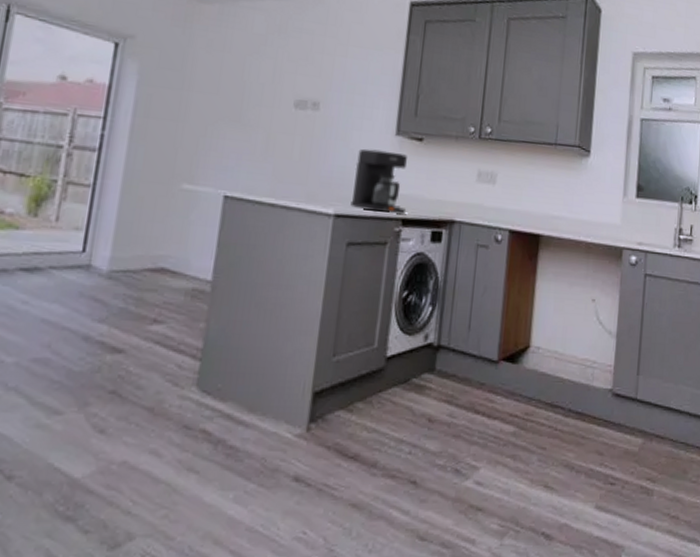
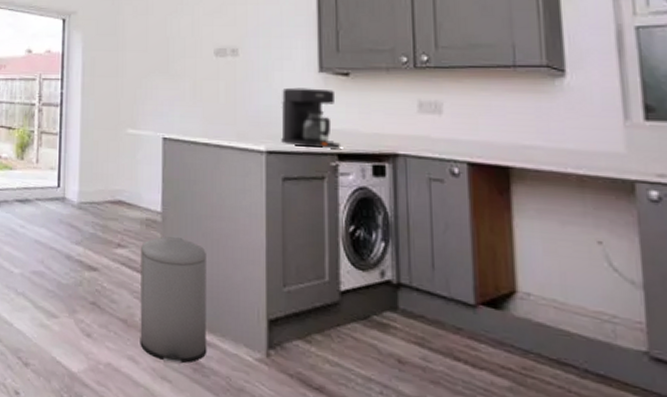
pedal bin: none [166,309,257,452] -> present [140,237,207,365]

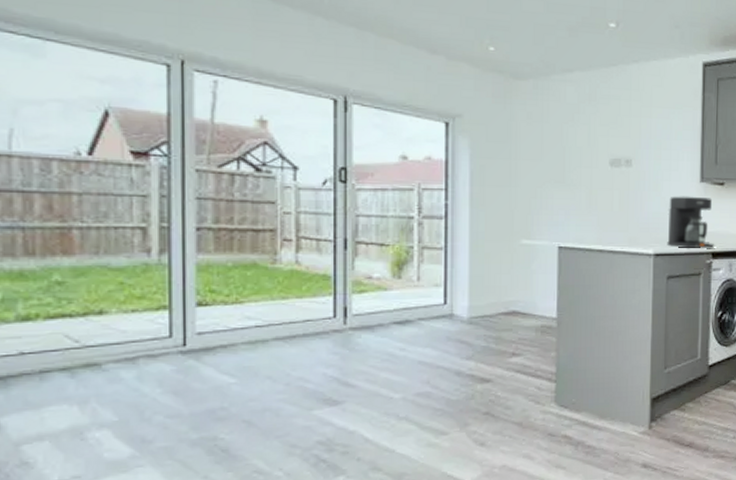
pedal bin: present [140,237,207,365] -> none [535,340,599,453]

